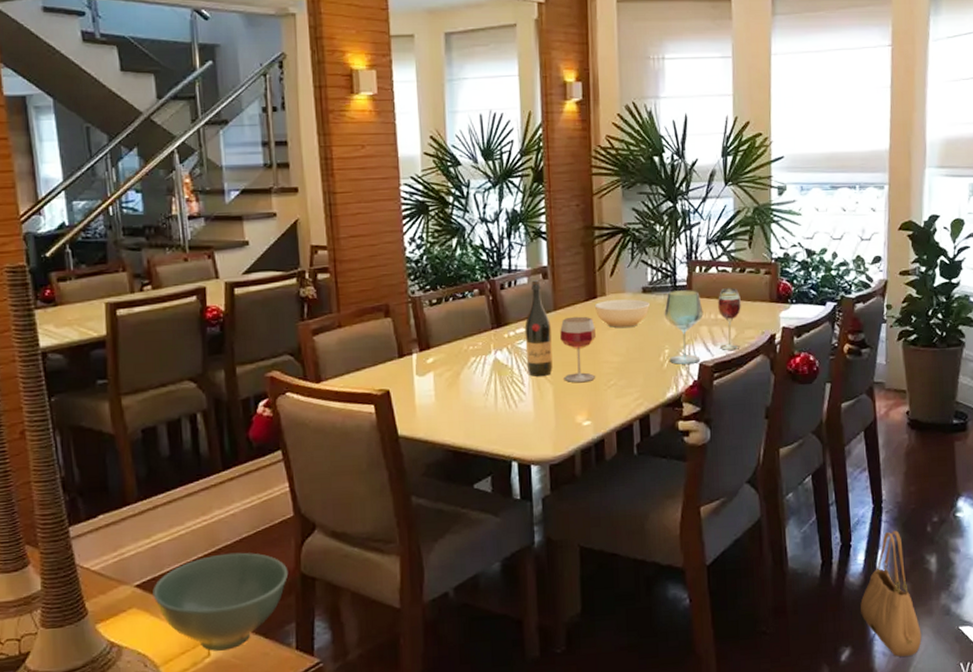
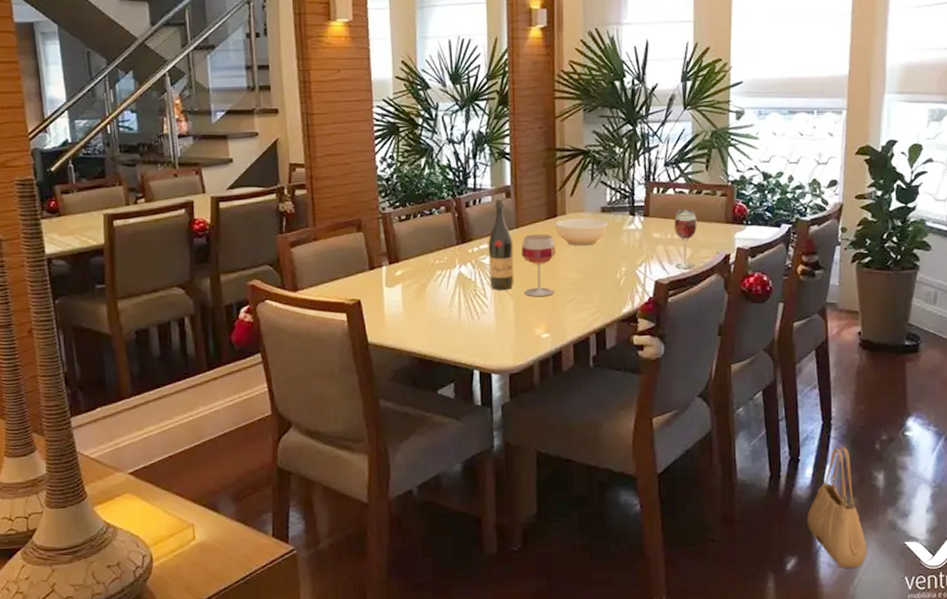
bowl: present [152,552,289,651] -> none [144,446,266,535]
wine glass: present [664,290,704,364] -> none [622,210,660,282]

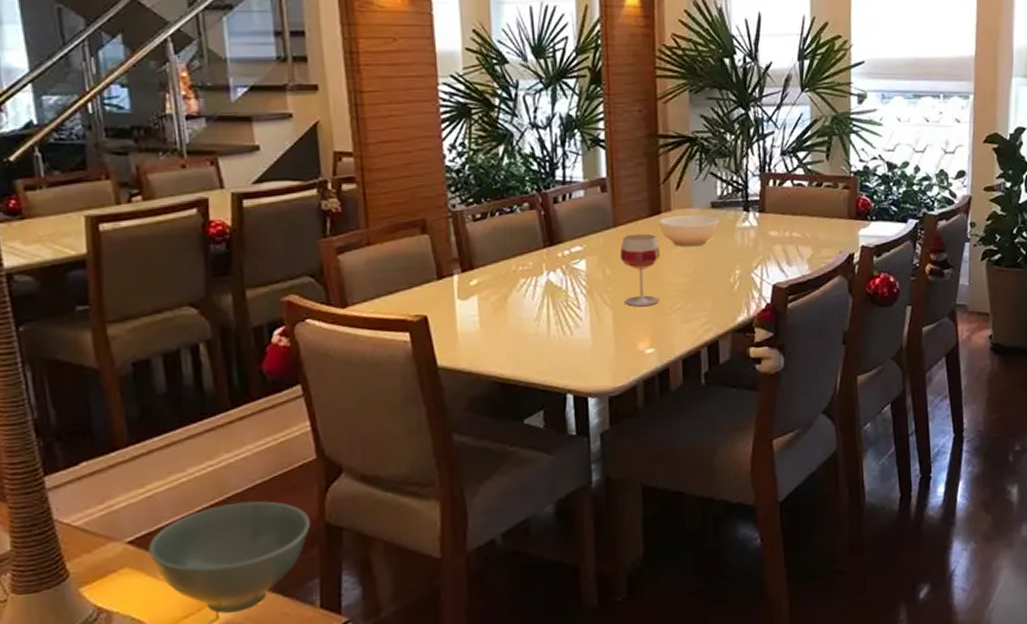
bowl: none [144,446,266,535] -> present [148,501,311,614]
wine bottle: present [488,197,514,290] -> none [581,192,612,300]
wineglass: present [673,209,697,269] -> none [792,203,818,271]
handbag: present [807,447,867,568] -> none [940,460,1002,592]

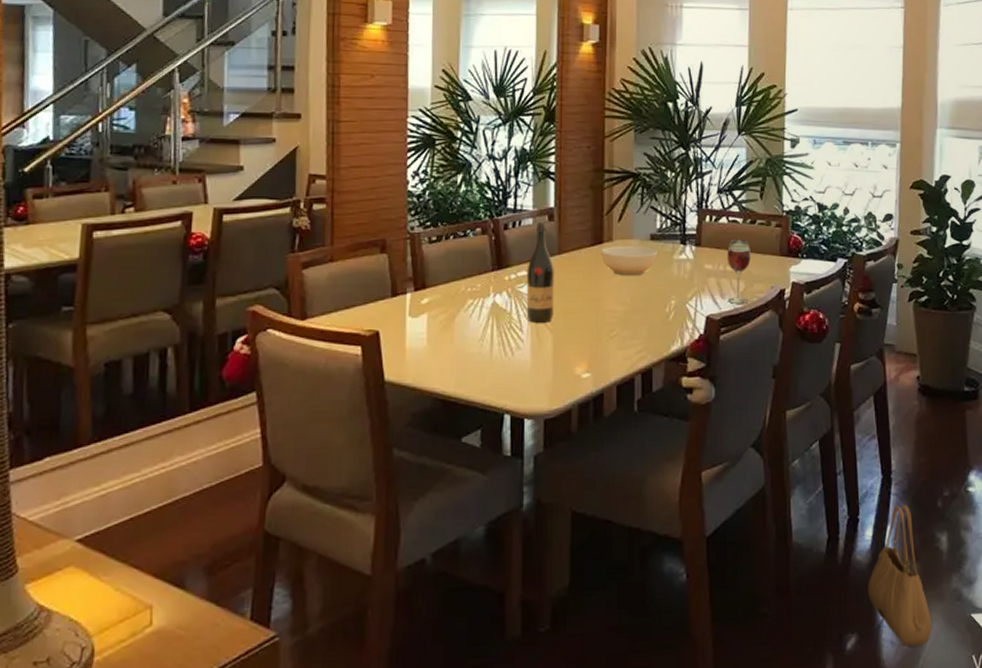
bowl: present [148,501,311,614] -> none [95,505,251,620]
wine bottle: none [581,192,612,300] -> present [526,220,554,323]
wineglass: present [620,233,660,307] -> none [563,261,600,332]
wineglass: none [792,203,818,271] -> present [726,239,751,304]
handbag: none [940,460,1002,592] -> present [868,504,932,646]

